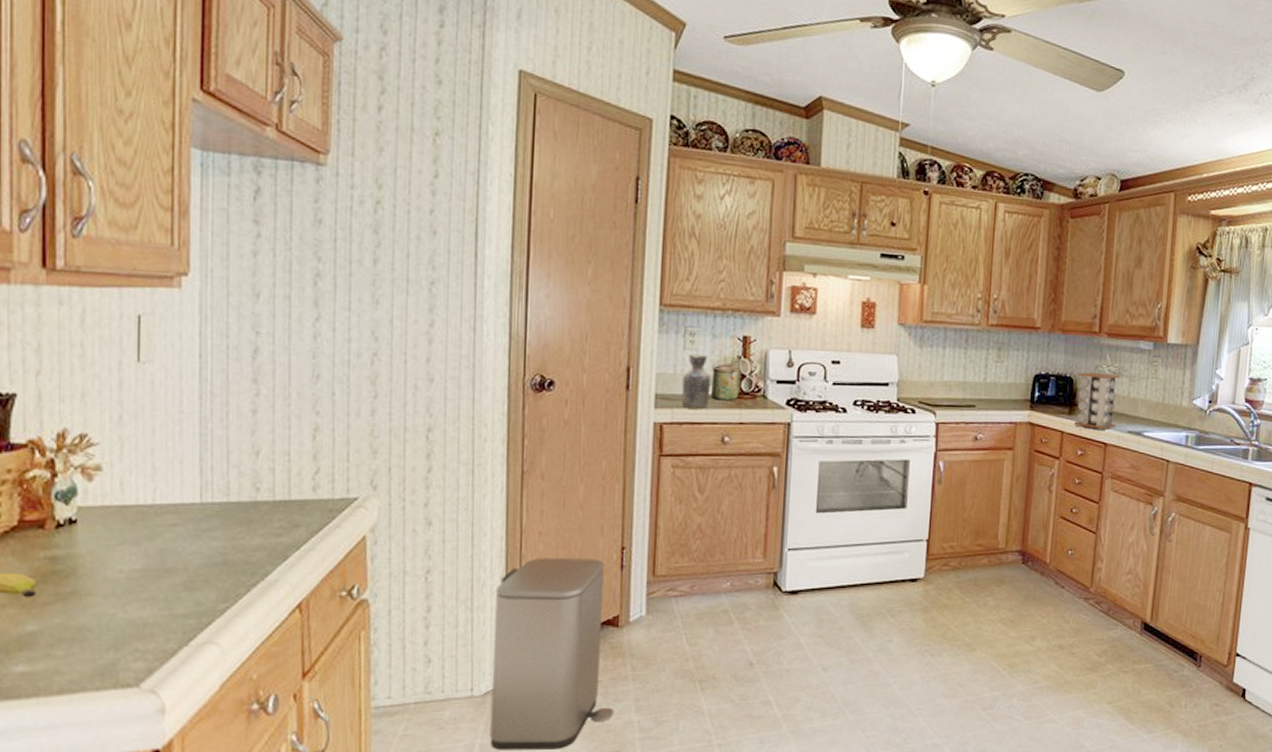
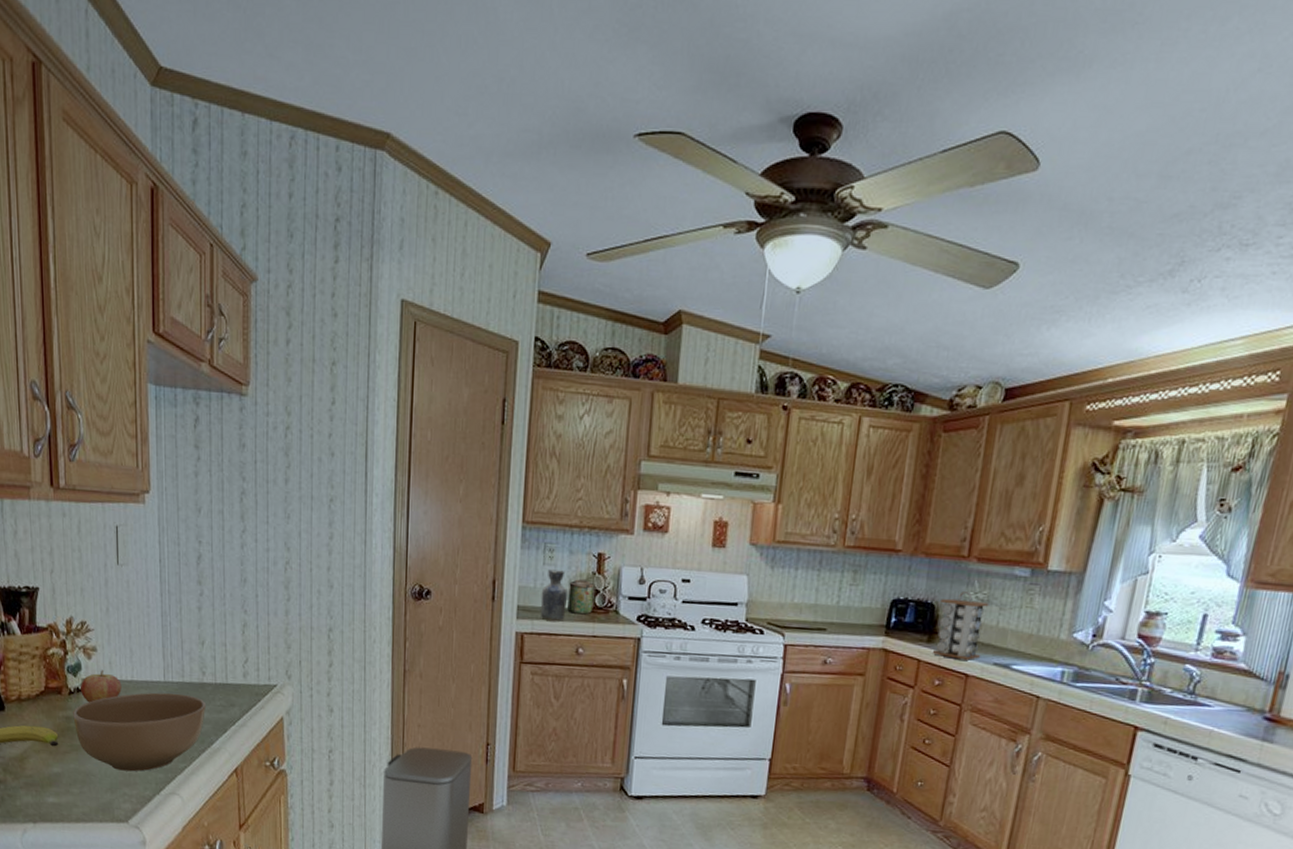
bowl: none [59,516,261,620] -> present [72,692,207,772]
fruit: none [75,494,137,537] -> present [81,670,122,703]

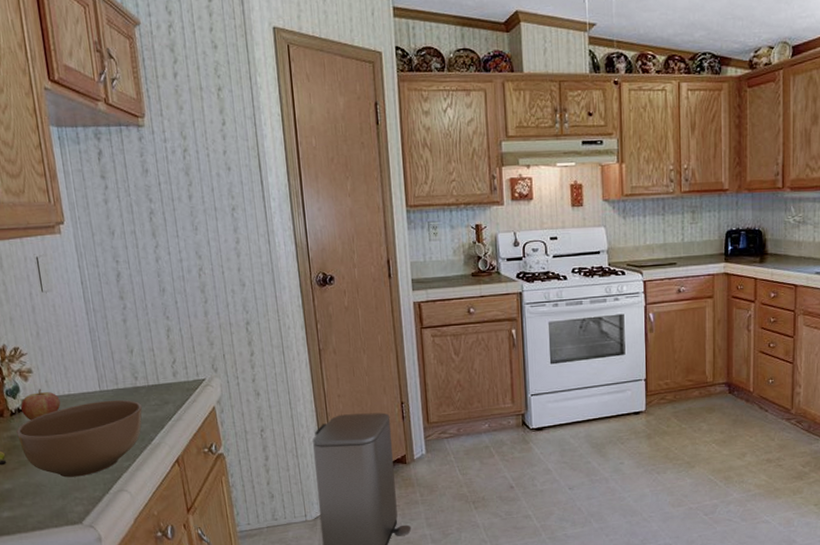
ceramic jug: present [540,569,568,621] -> none [431,244,455,288]
canister: present [567,579,594,615] -> none [454,249,477,280]
spice rack: present [933,590,989,661] -> none [766,215,805,274]

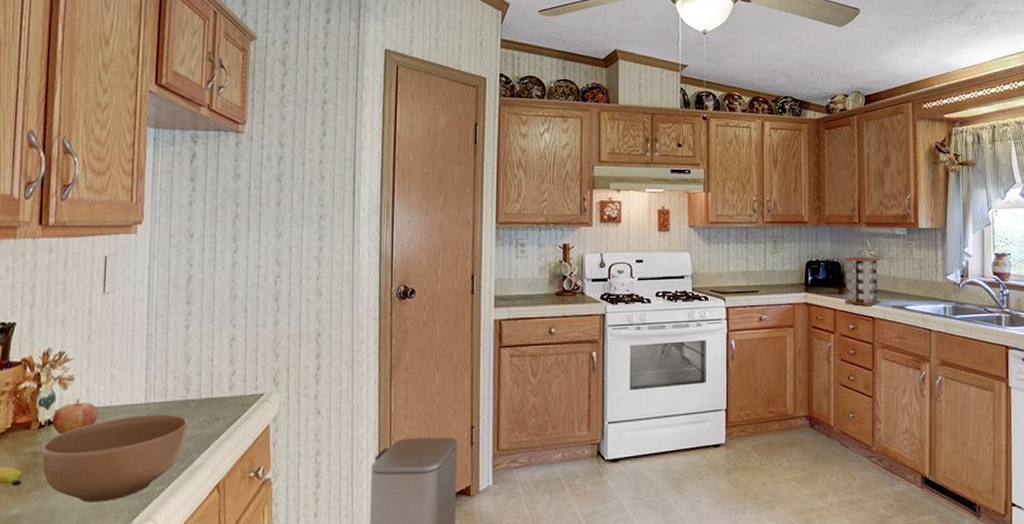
spice rack: none [766,215,805,274] -> present [844,249,882,306]

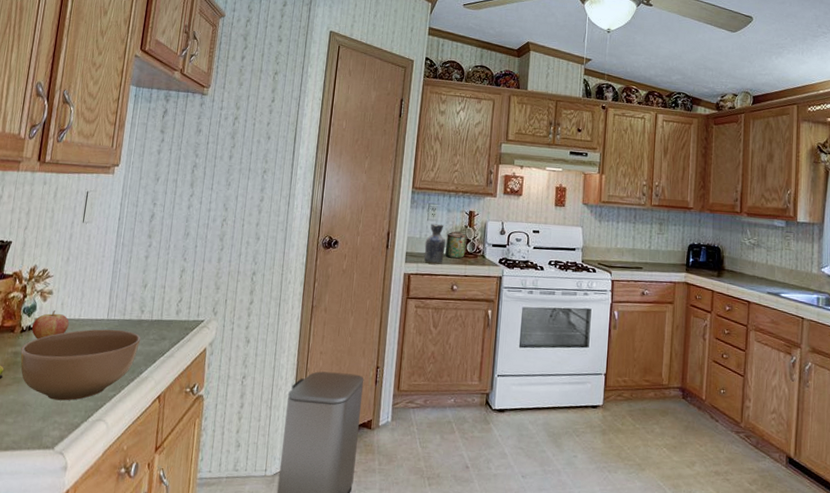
ceramic jug: none [515,262,540,306] -> present [423,224,446,264]
canister: none [539,268,561,298] -> present [445,231,466,259]
spice rack: present [844,249,882,306] -> none [723,237,759,291]

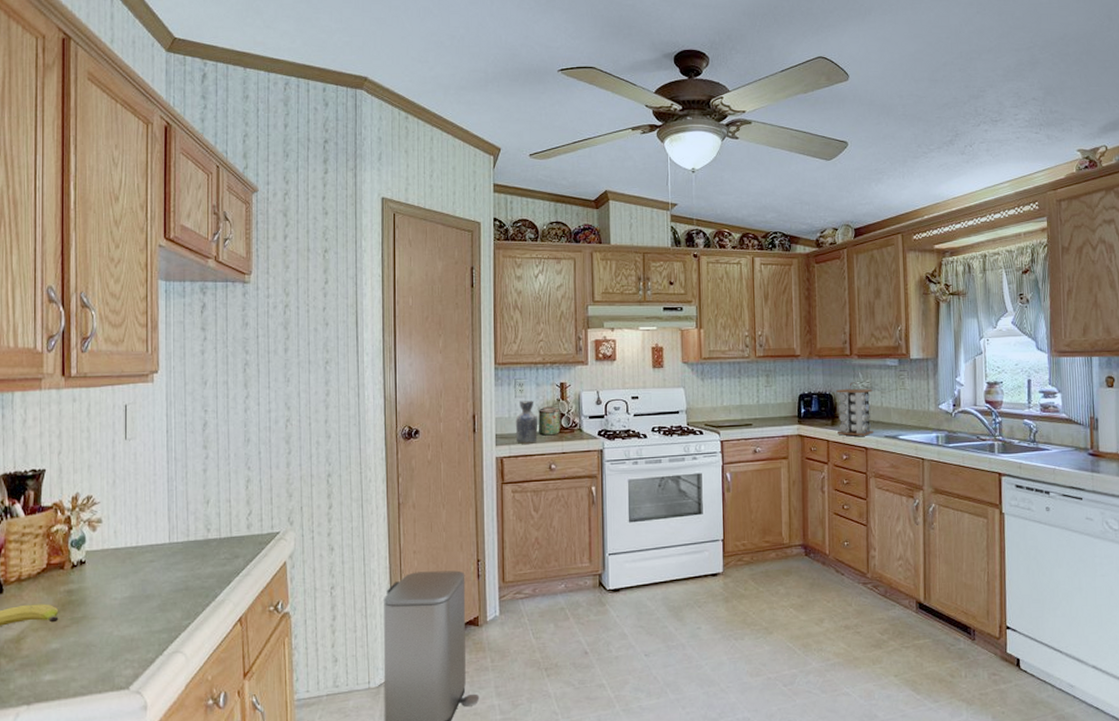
bowl: present [20,329,141,401] -> none [74,552,211,637]
fruit: present [32,310,69,340] -> none [84,540,126,574]
spice rack: none [723,237,759,291] -> present [836,381,874,437]

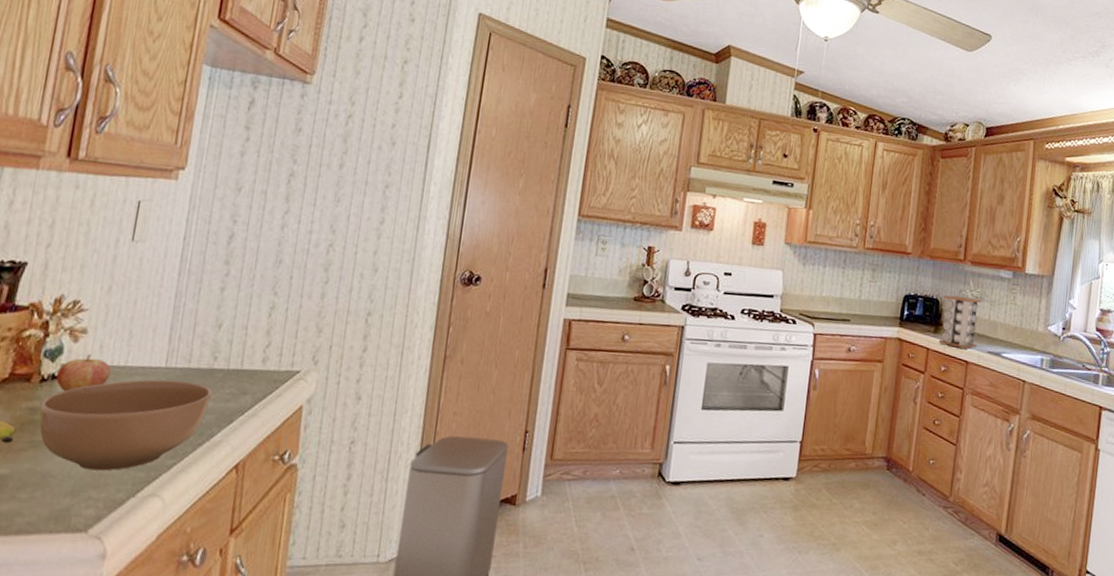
bowl: none [74,552,211,637] -> present [39,379,213,471]
fruit: none [84,540,126,574] -> present [56,354,111,392]
ceramic jug: present [515,400,539,444] -> none [589,260,618,309]
canister: present [538,406,560,436] -> none [616,270,643,304]

